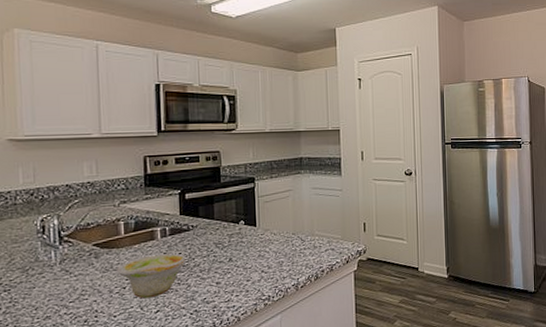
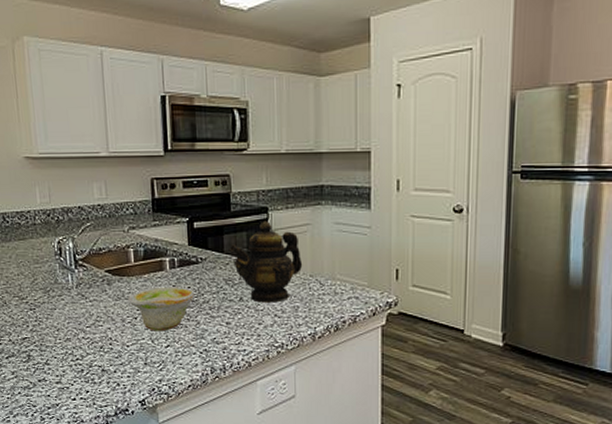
teapot: none [220,189,286,262] -> present [230,221,303,303]

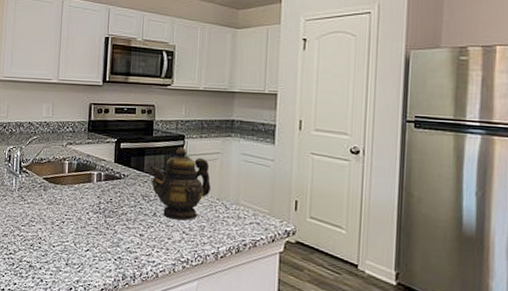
bowl: present [128,287,194,332] -> none [59,196,115,237]

